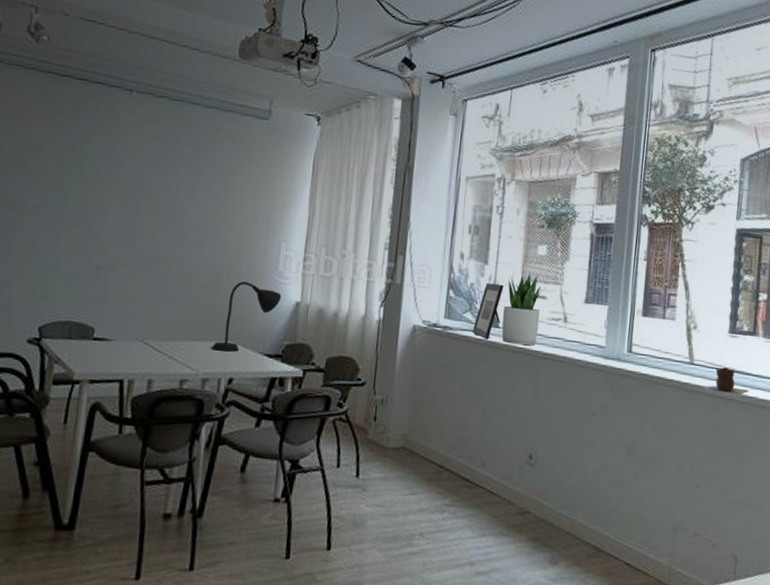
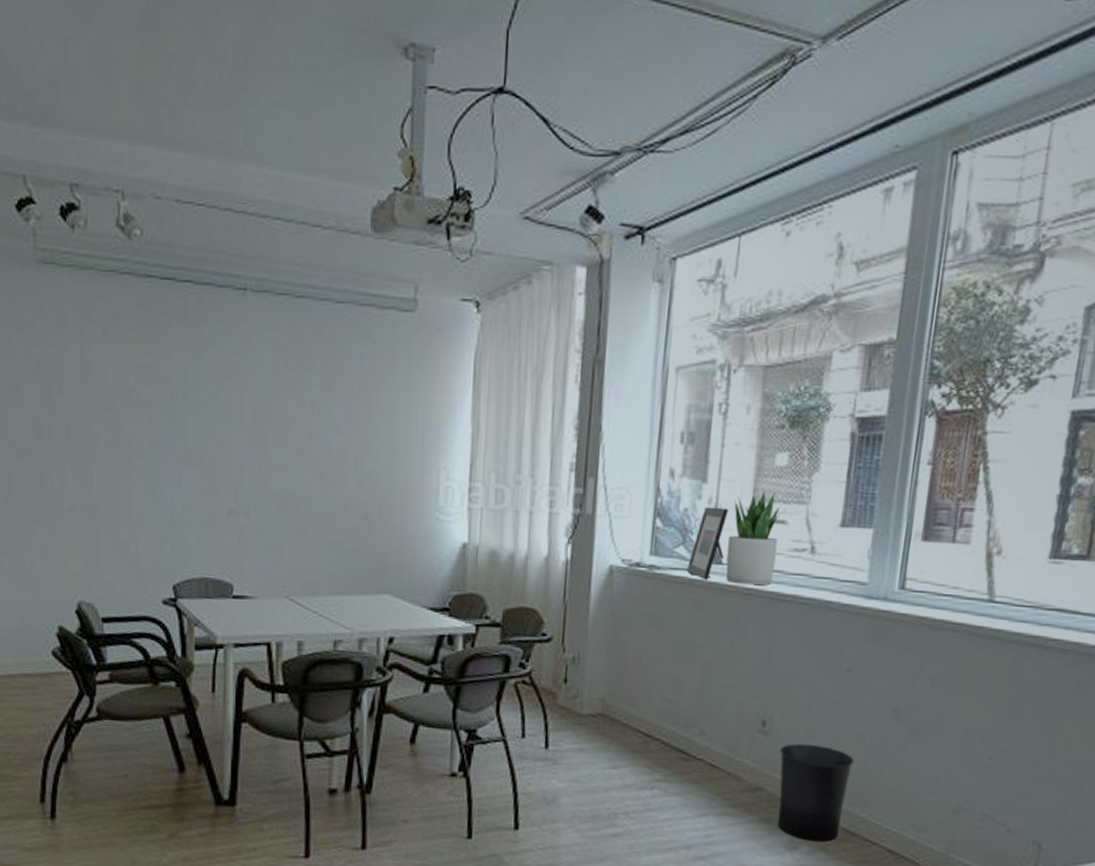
desk lamp: present [211,281,282,352] -> none [366,521,445,607]
waste bin: none [542,474,599,558] -> present [777,744,854,842]
vase: present [704,367,749,396] -> none [1007,605,1074,642]

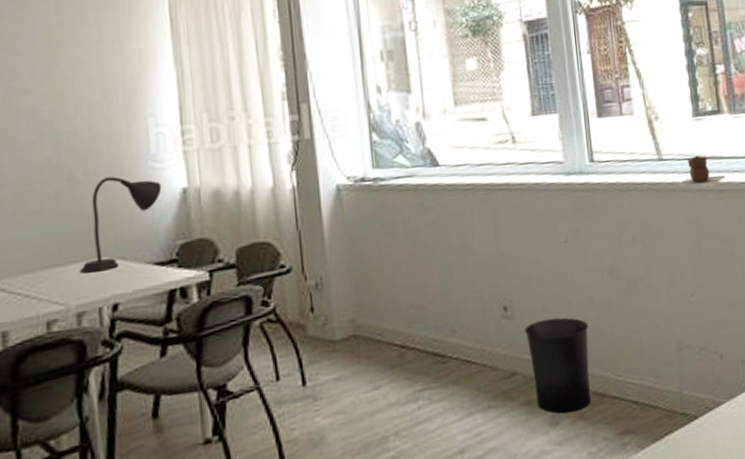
desk lamp: none [366,521,445,607] -> present [80,176,162,274]
picture frame: present [686,506,729,581] -> none [408,113,440,184]
planter: present [726,491,781,586] -> none [439,94,486,183]
vase: none [1007,605,1074,642] -> present [678,155,726,188]

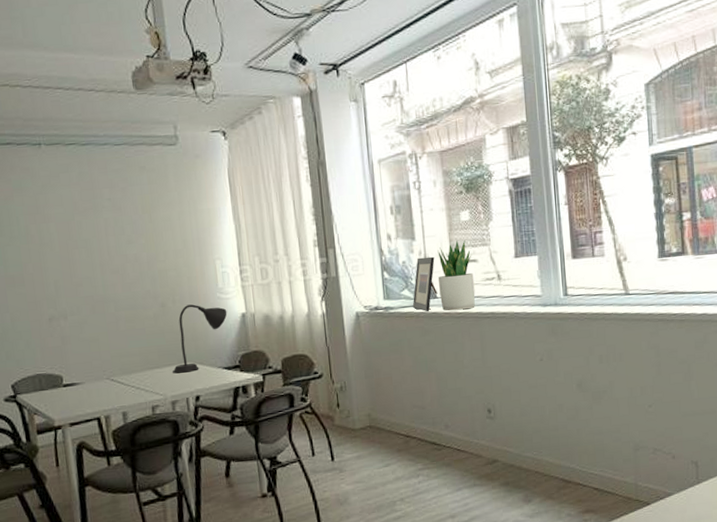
picture frame: none [408,113,440,184] -> present [412,256,438,312]
planter: none [439,94,486,183] -> present [437,240,476,311]
waste bin: present [525,317,591,413] -> none [505,420,559,493]
vase: present [678,155,726,188] -> none [642,290,686,318]

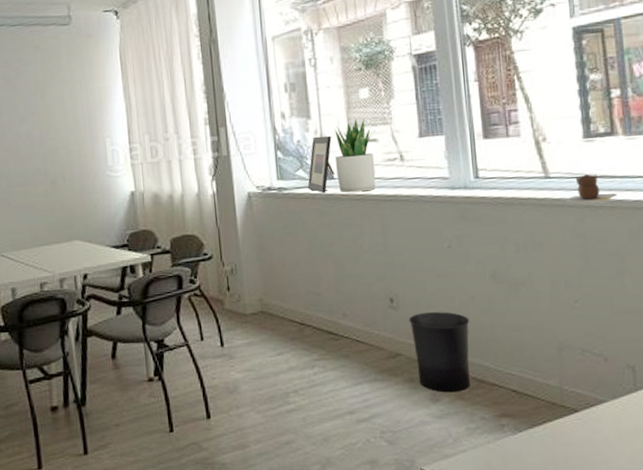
desk lamp: present [173,304,227,374] -> none [61,182,117,251]
waste bin: none [505,420,559,493] -> present [409,312,470,393]
vase: none [642,290,686,318] -> present [565,174,617,204]

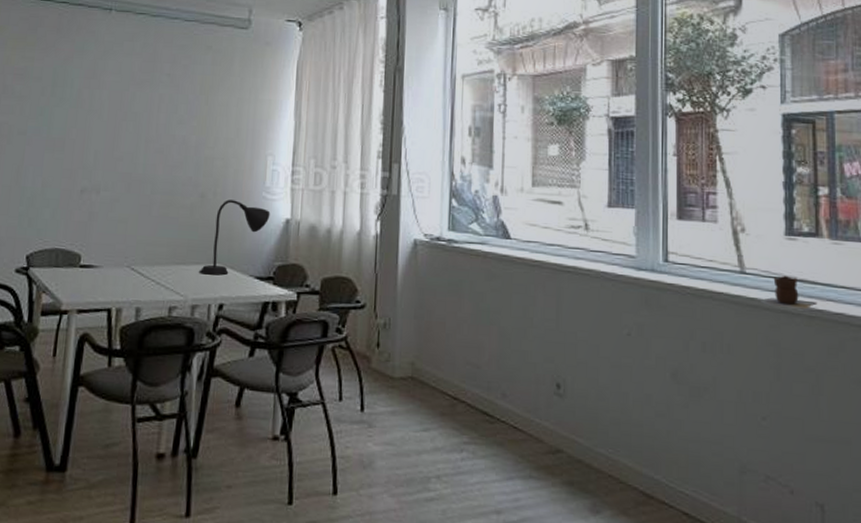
desk lamp: none [61,182,117,251] -> present [199,199,271,276]
picture frame: present [307,135,335,194] -> none [480,189,513,254]
planter: present [334,118,376,193] -> none [514,176,557,259]
waste bin: present [409,312,470,393] -> none [576,406,643,505]

